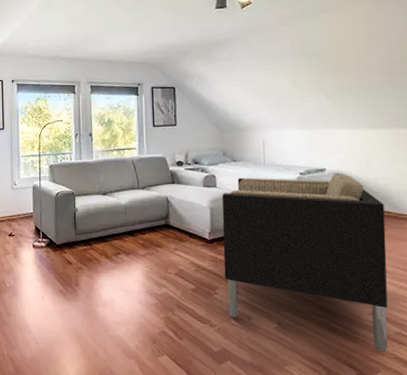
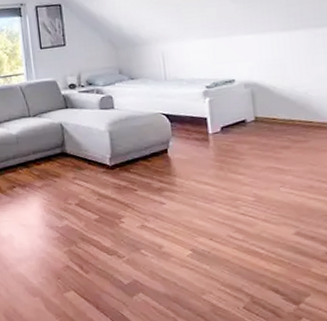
armchair: present [222,173,388,352] -> none [121,83,318,274]

